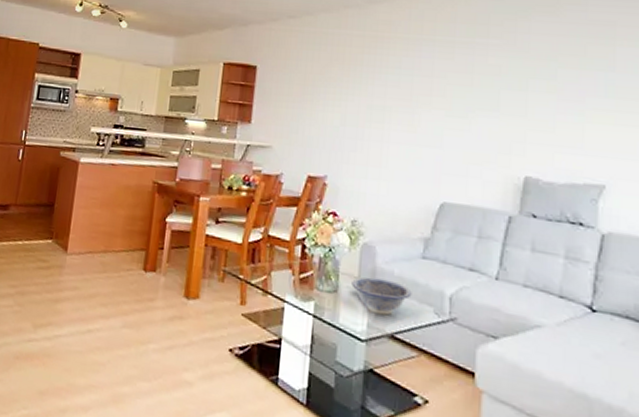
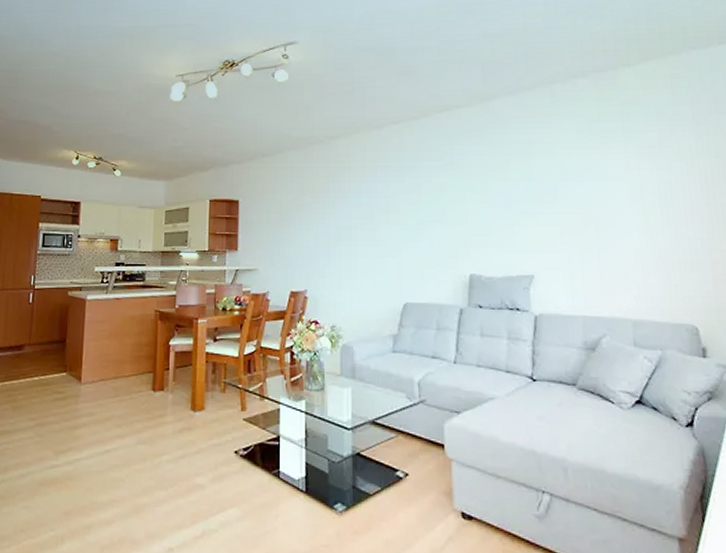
decorative bowl: present [351,276,412,316] -> none [336,373,387,405]

